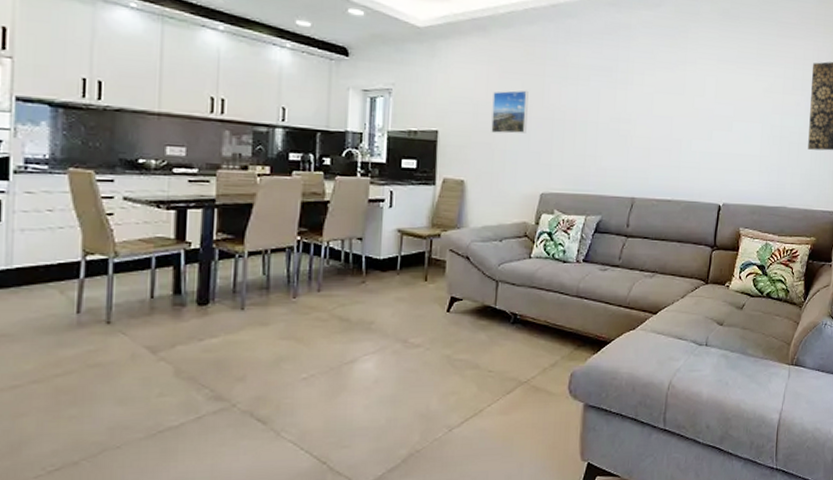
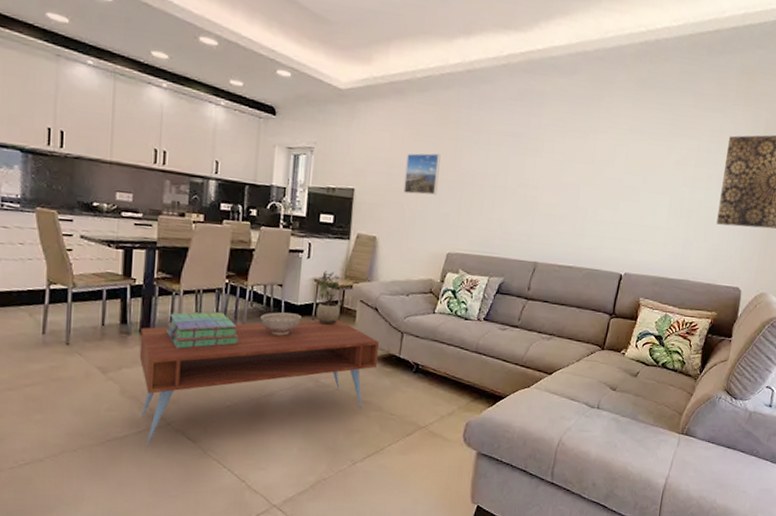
coffee table: none [197,272,472,434] -> present [139,320,379,446]
stack of books: none [229,274,316,318] -> present [166,312,240,349]
decorative bowl: none [337,269,385,294] -> present [259,312,301,336]
potted plant: none [401,220,428,278] -> present [316,271,340,325]

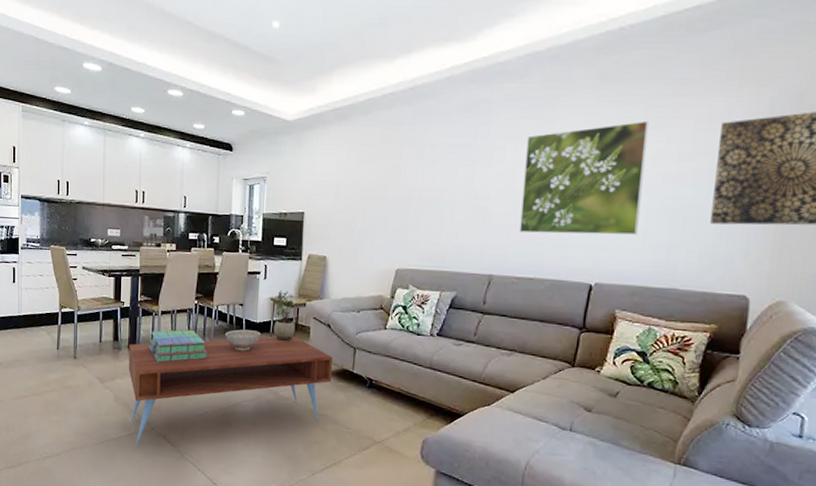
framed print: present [403,153,441,195] -> none [351,172,386,214]
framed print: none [563,127,675,231] -> present [519,120,649,235]

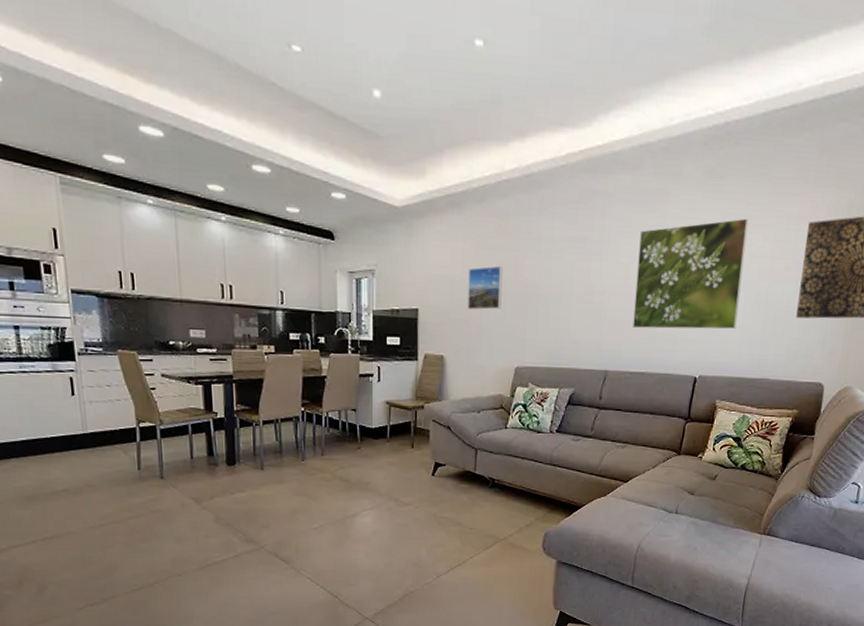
coffee table: present [128,336,332,447] -> none [227,440,454,568]
stack of books: present [149,330,209,363] -> none [250,440,321,476]
decorative bowl: present [224,329,260,351] -> none [337,436,377,459]
potted plant: present [273,290,295,341] -> none [389,393,414,446]
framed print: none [351,172,386,214] -> present [467,265,503,310]

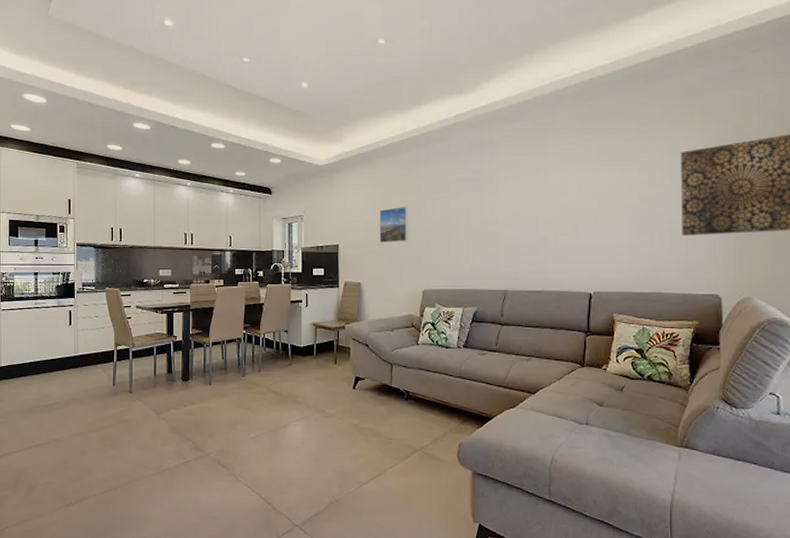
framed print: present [633,218,749,330] -> none [526,153,624,252]

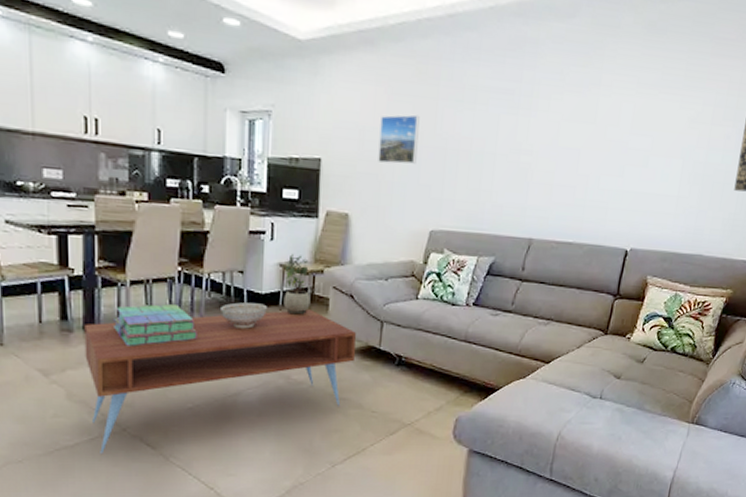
coffee table: none [182,357,372,474] -> present [84,309,356,454]
stack of books: none [201,358,258,391] -> present [114,304,199,347]
decorative bowl: none [272,354,305,374] -> present [219,302,267,329]
potted plant: none [315,316,336,362] -> present [283,254,311,315]

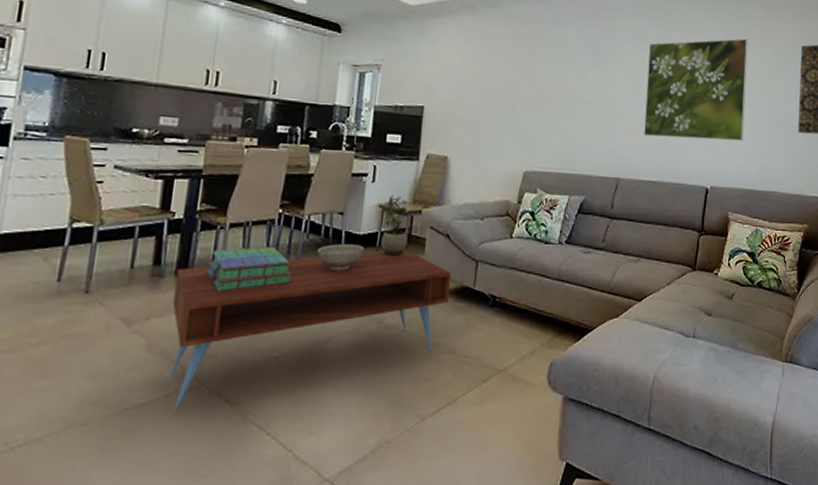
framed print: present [378,114,420,164] -> none [476,67,515,111]
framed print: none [561,79,689,200] -> present [644,38,748,141]

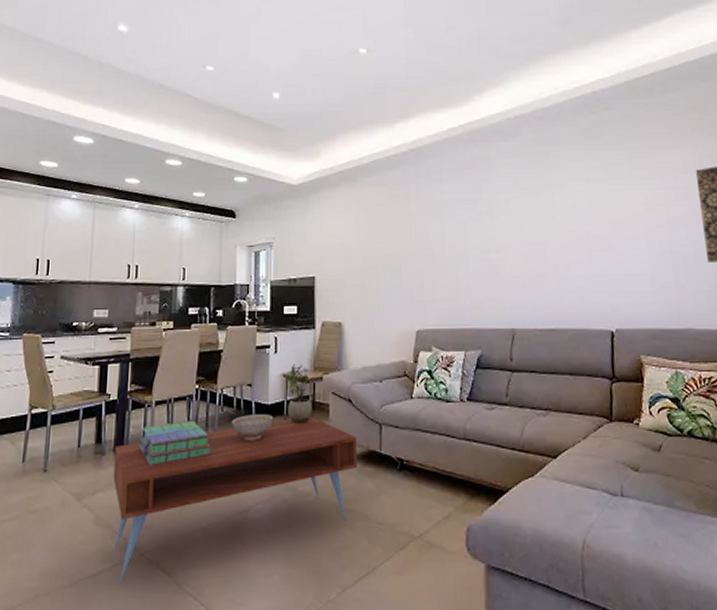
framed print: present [644,38,748,141] -> none [528,171,645,284]

